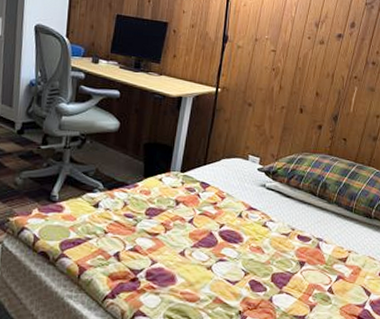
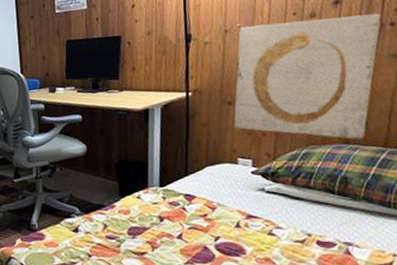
wall art: none [250,39,368,153] -> present [233,13,382,140]

